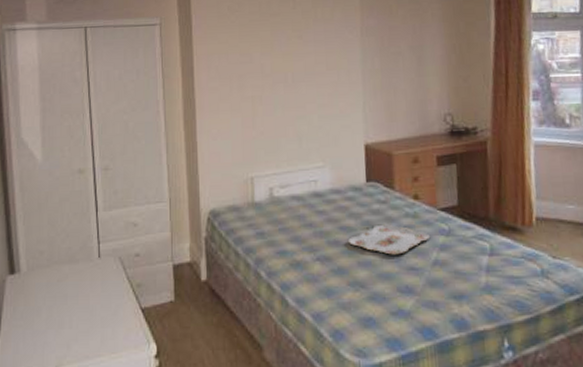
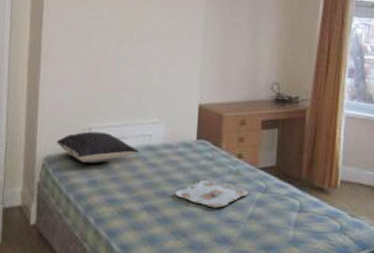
pillow: none [219,180,305,215] -> present [56,131,139,164]

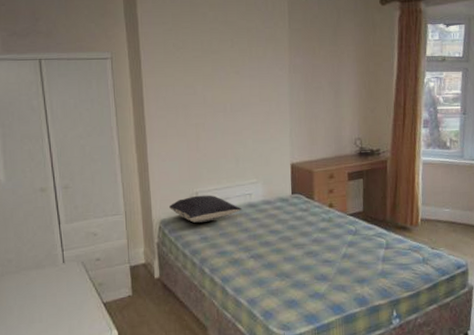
serving tray: present [175,180,249,208] -> none [277,228,341,251]

